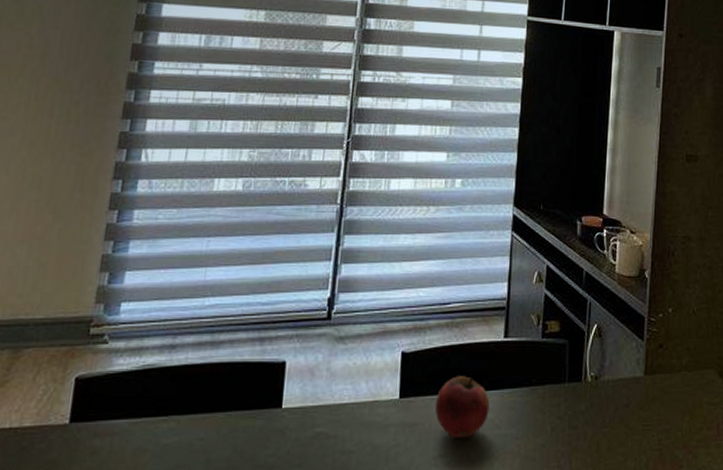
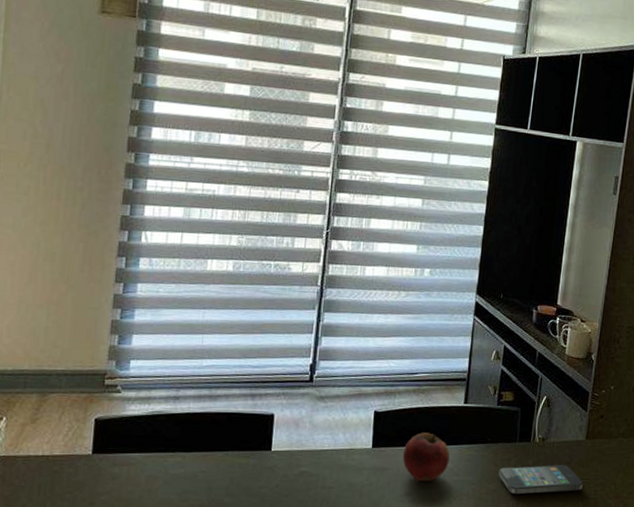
smartphone: none [546,409,644,450] -> present [498,465,583,495]

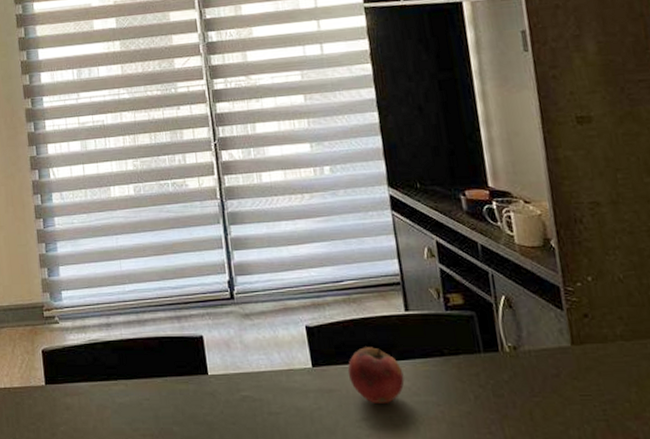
smartphone: present [498,465,583,495] -> none [467,378,585,417]

